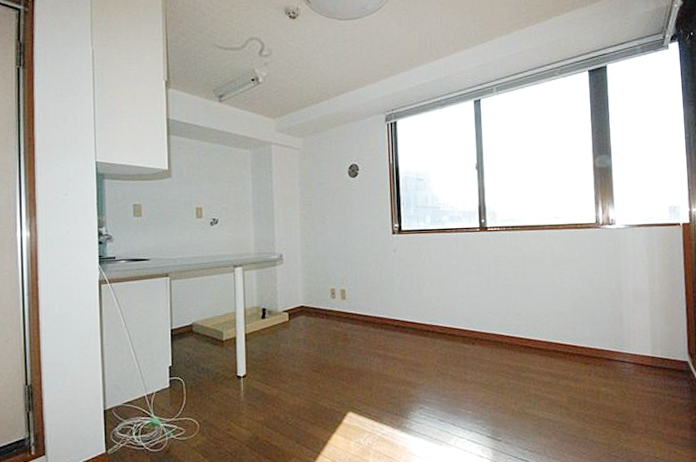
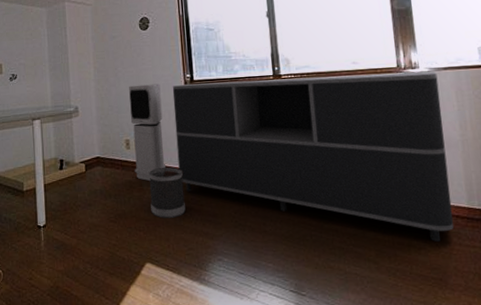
air purifier: none [336,232,372,330] -> present [129,83,167,181]
wastebasket: none [353,316,389,368] -> present [148,166,186,218]
sideboard: none [380,228,639,388] -> present [172,72,454,242]

